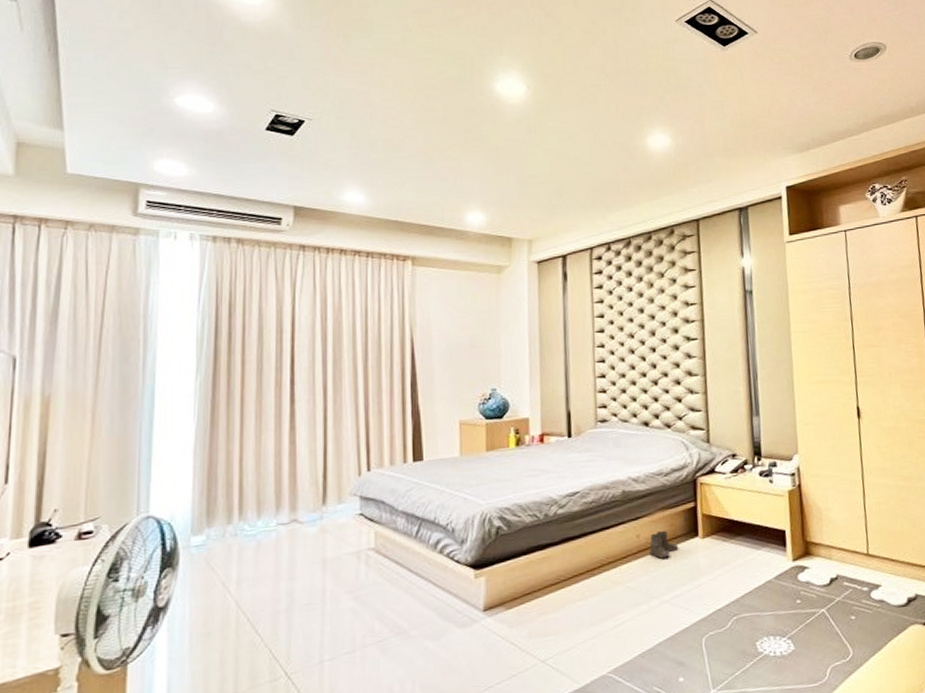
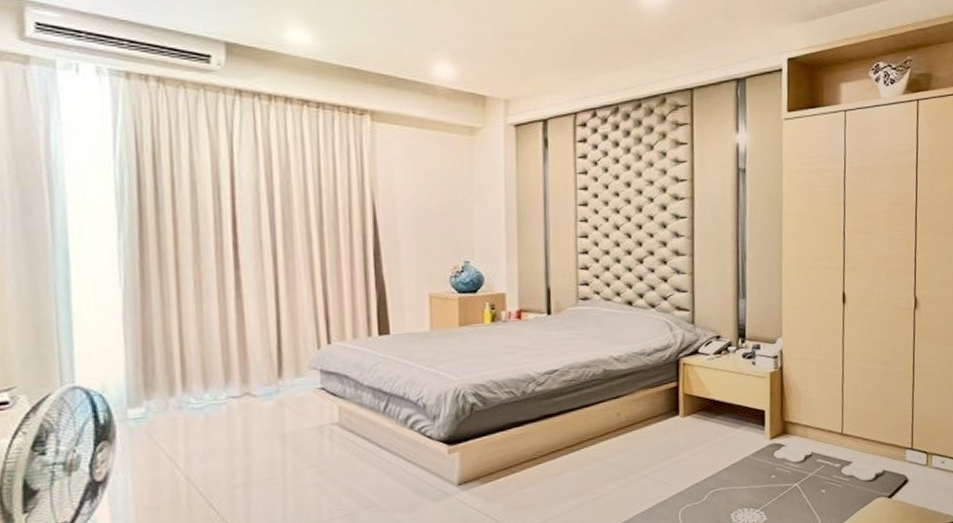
boots: present [649,530,679,559] -> none [629,409,659,437]

